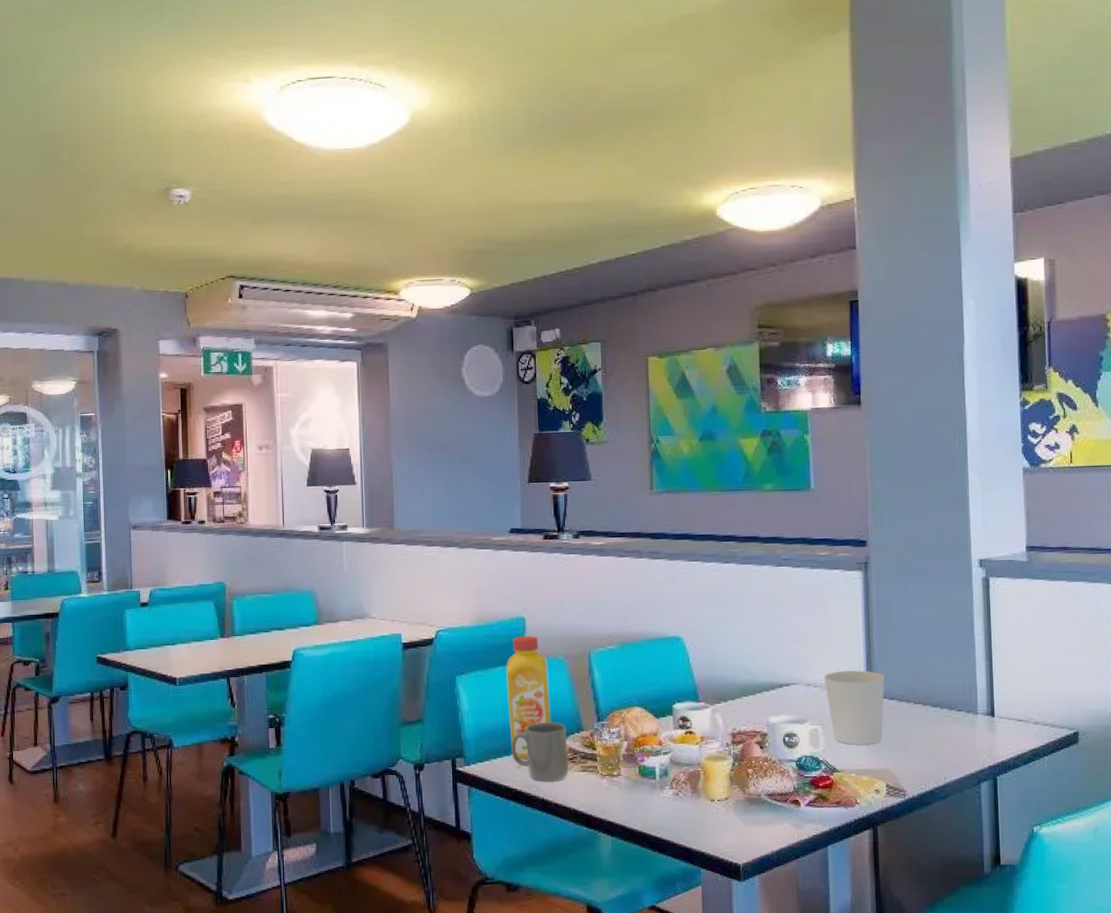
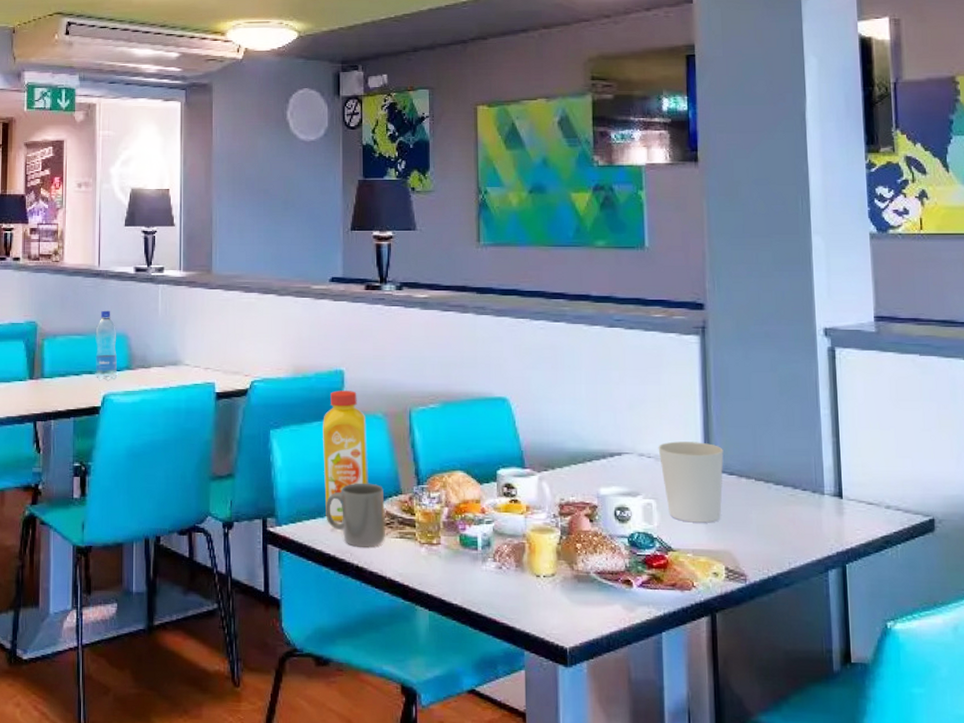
bottle: none [283,568,306,637] -> present [95,310,117,381]

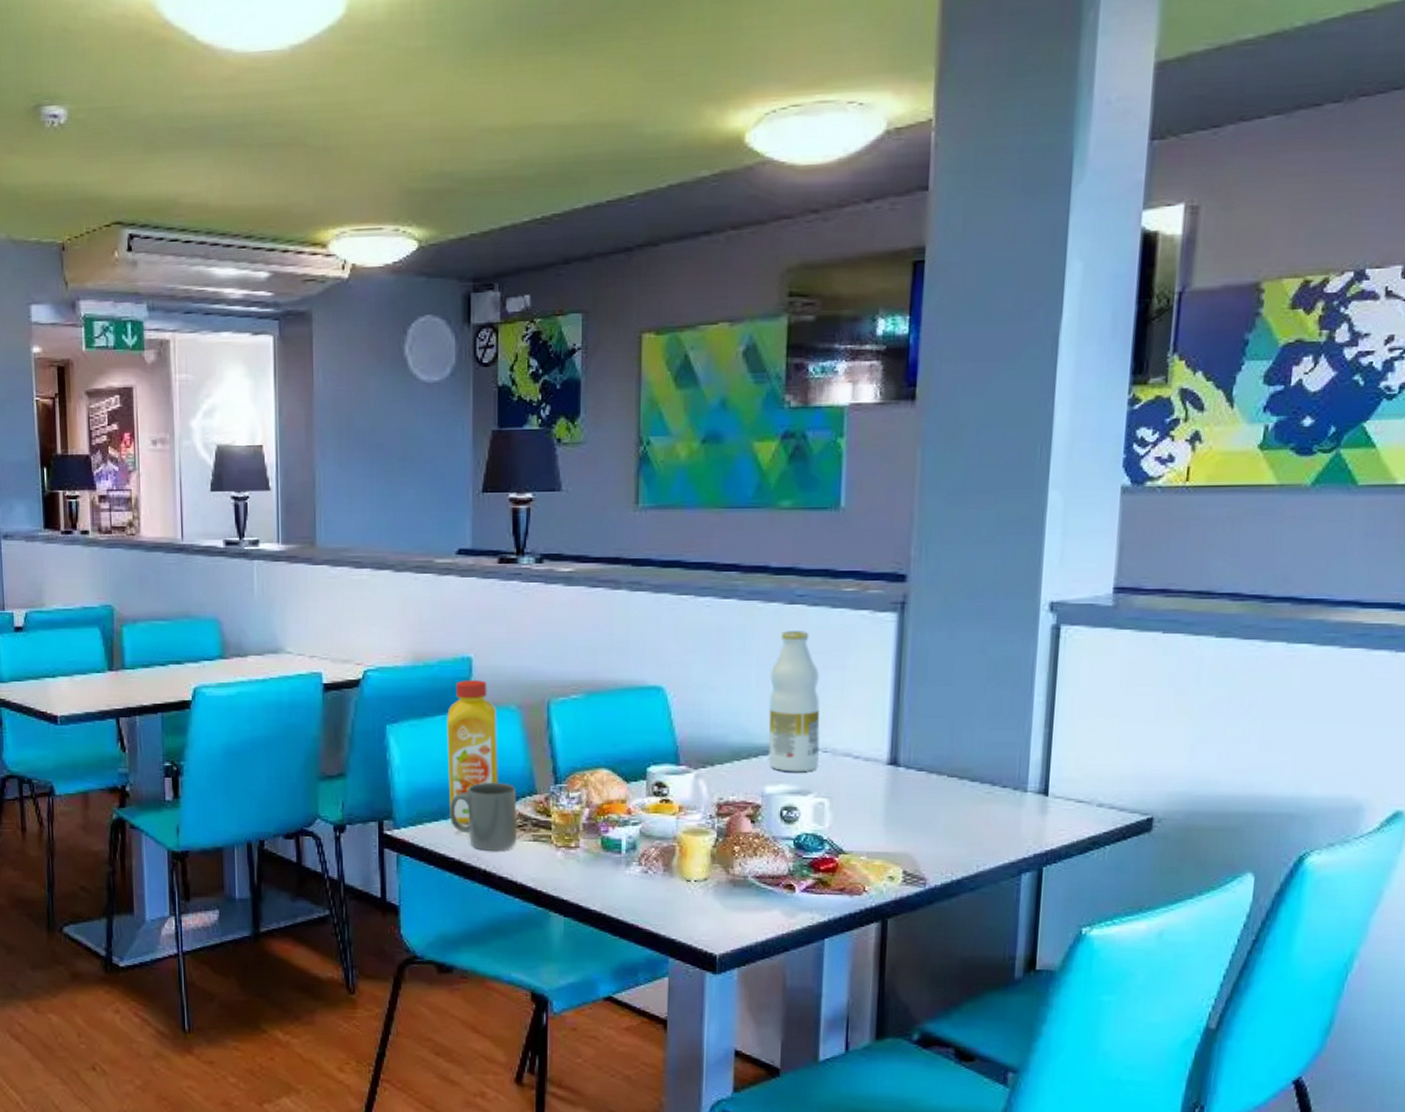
bottle: present [95,310,117,381] -> none [181,591,208,672]
juice bottle: none [597,350,644,476] -> present [768,631,820,772]
dixie cup: present [658,441,724,523] -> none [836,734,914,824]

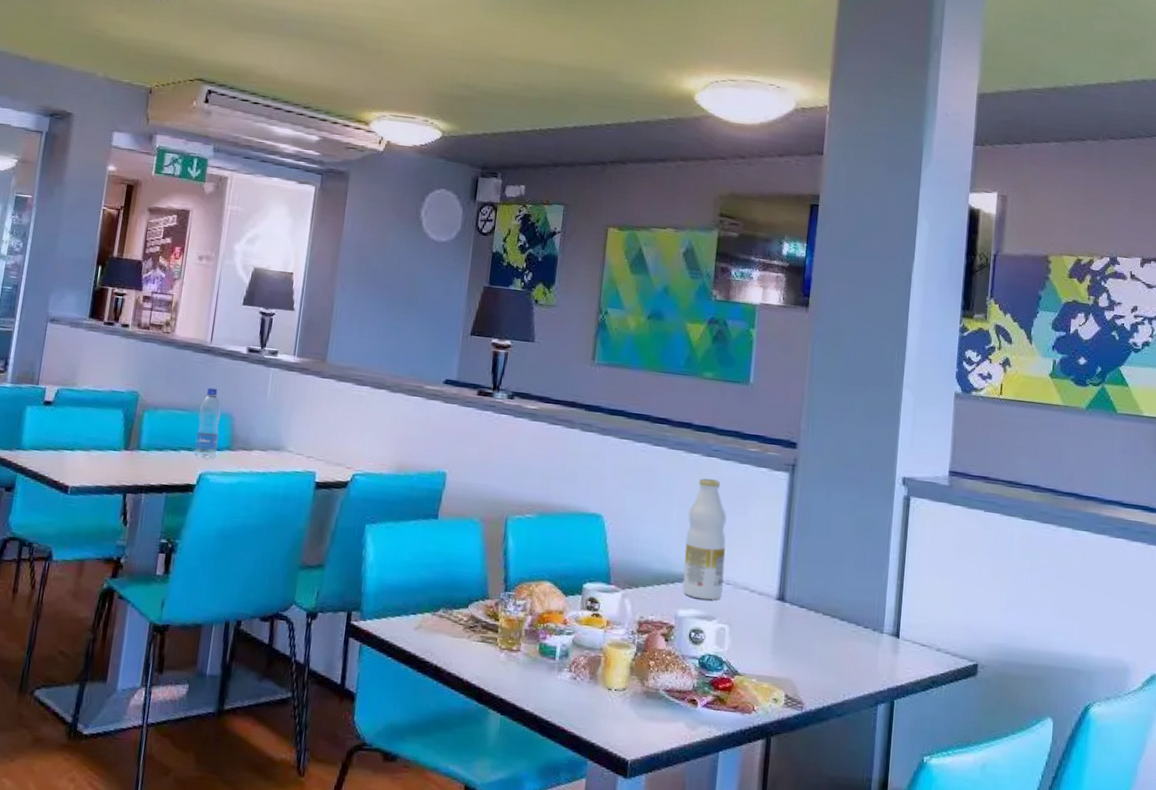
bottle: none [181,591,208,672] -> present [194,387,221,460]
juice bottle: present [447,680,500,824] -> none [411,492,463,621]
cup: present [450,782,518,851] -> none [411,584,471,649]

